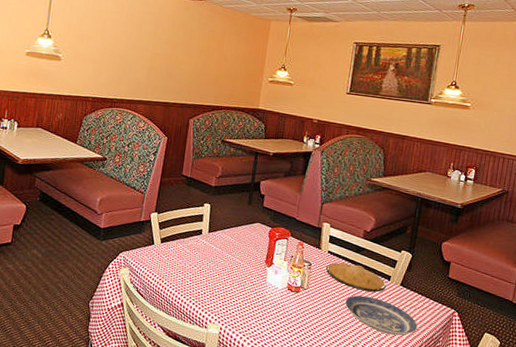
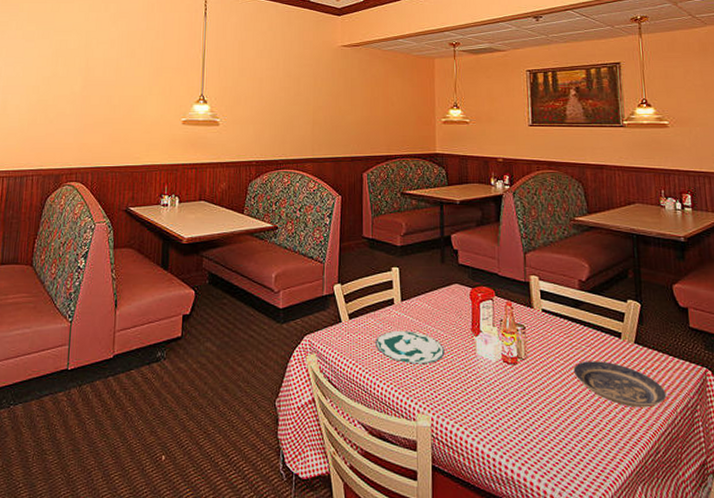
plate: none [181,255,240,285] -> present [376,330,445,364]
plate: present [326,262,386,292] -> none [544,321,618,354]

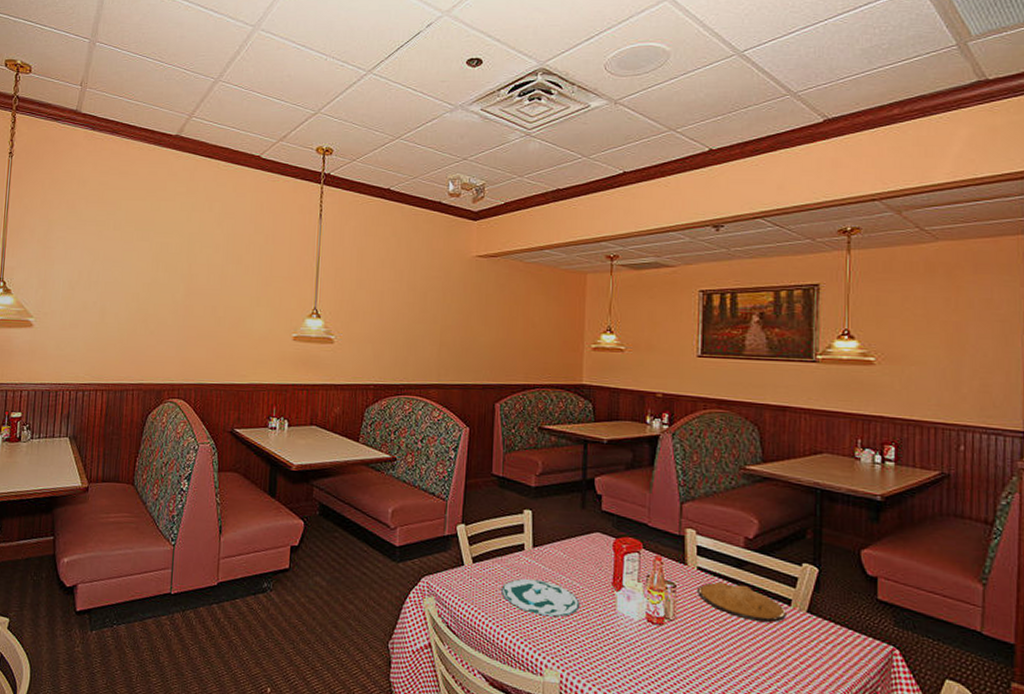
plate: none [544,321,618,354] -> present [698,581,786,622]
plate: present [573,361,667,408] -> none [730,627,841,685]

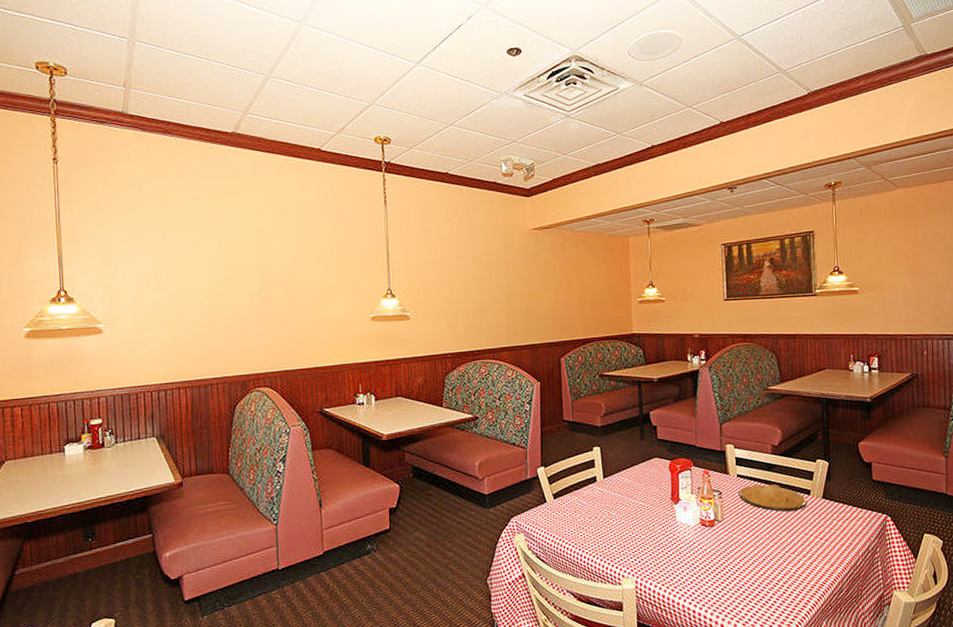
plate: present [501,578,580,617] -> none [580,504,647,535]

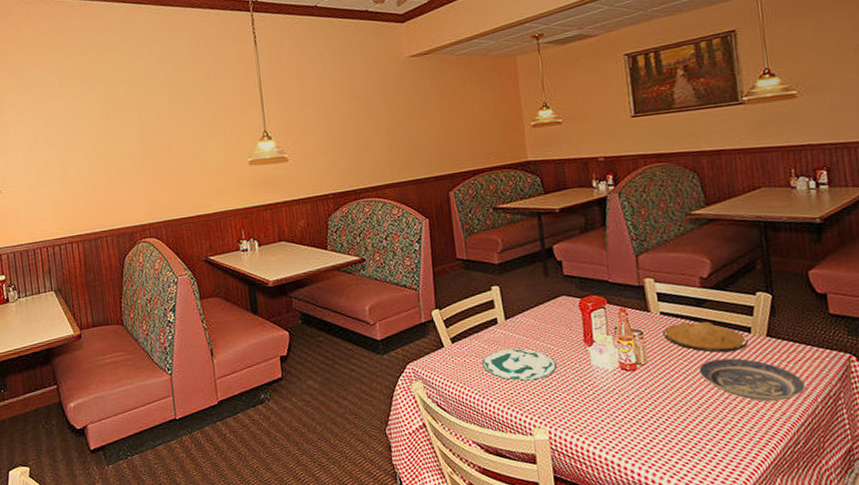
plate: none [580,504,647,535] -> present [482,348,557,381]
plate: none [766,516,850,555] -> present [699,358,805,402]

